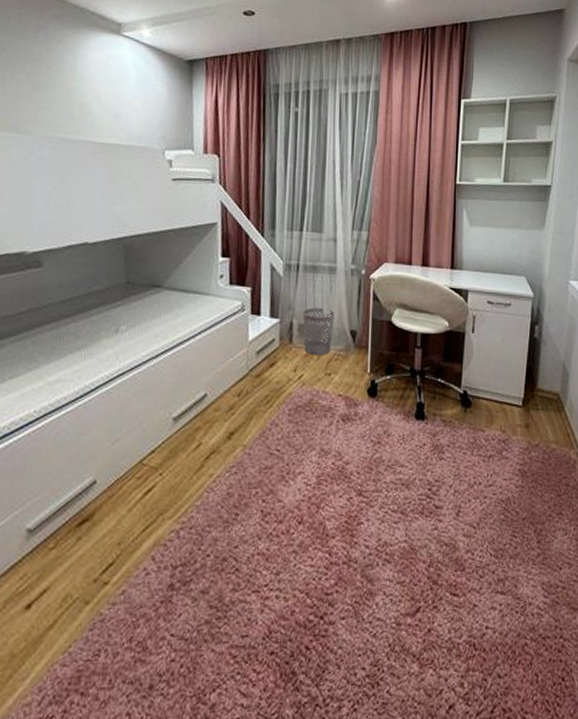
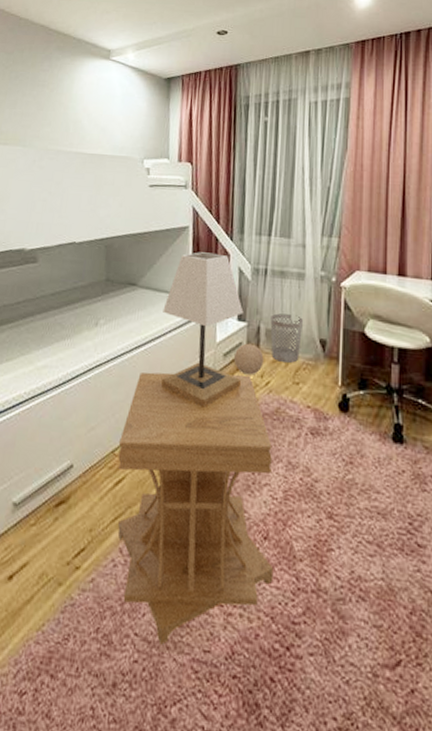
side table: none [147,370,308,640] -> present [117,372,274,645]
lamp: none [191,249,276,406] -> present [161,252,244,408]
ball: none [267,339,297,371] -> present [234,343,264,376]

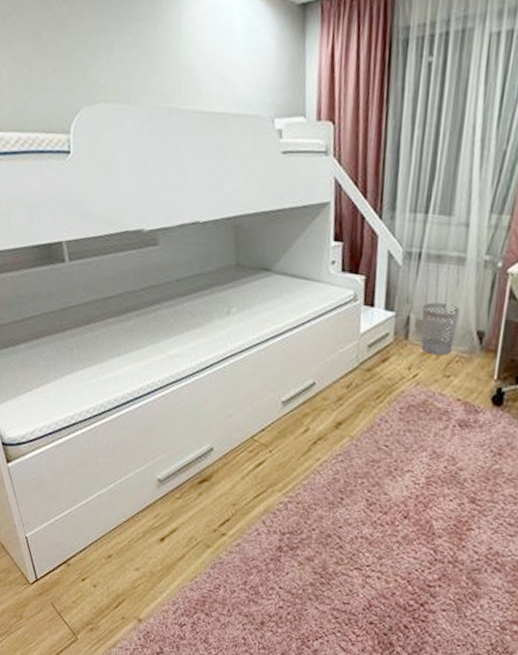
side table: present [117,372,274,645] -> none [257,362,417,597]
lamp: present [161,252,244,408] -> none [300,232,392,398]
ball: present [234,343,264,376] -> none [379,334,413,368]

